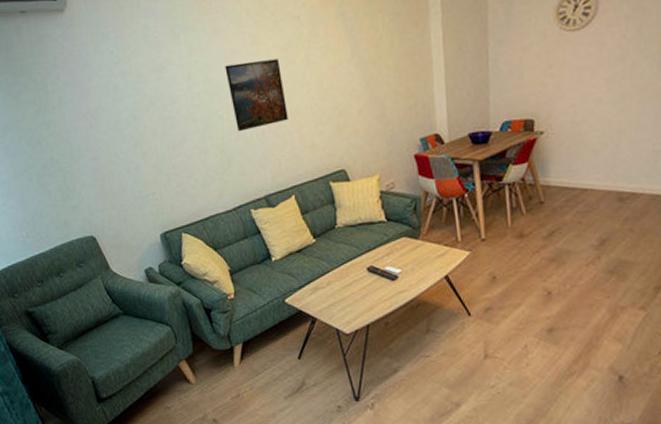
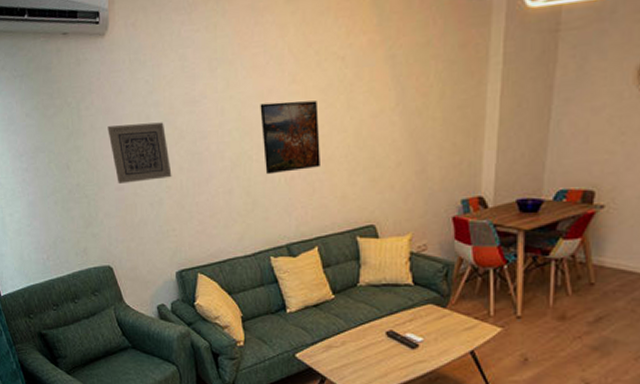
wall art: none [76,90,146,155] -> present [107,122,172,185]

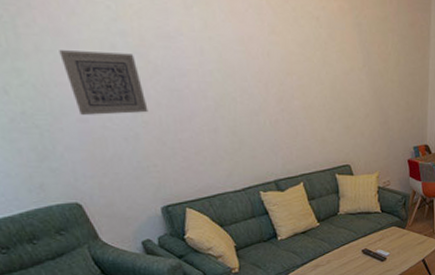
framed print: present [260,100,320,175] -> none [241,49,302,117]

